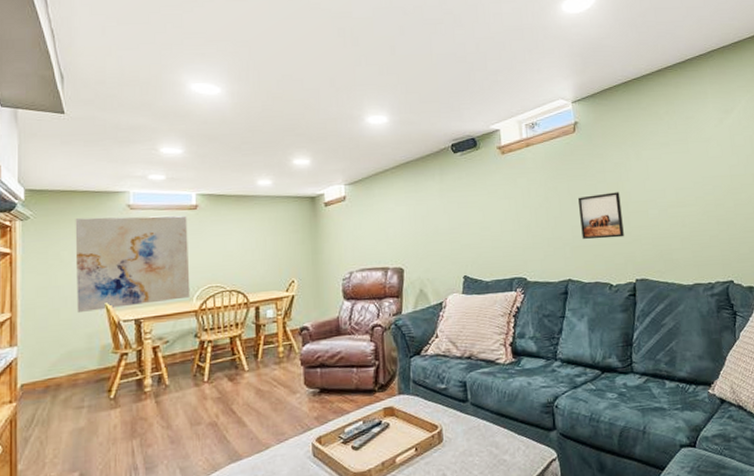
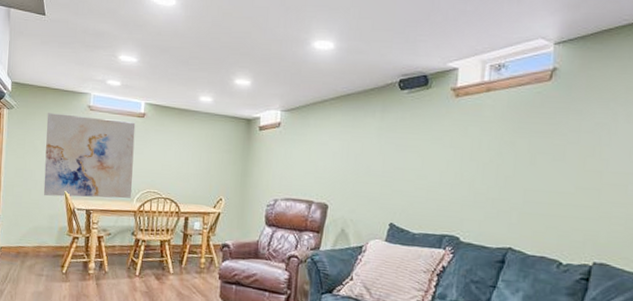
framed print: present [578,192,624,240] -> none [535,157,595,212]

